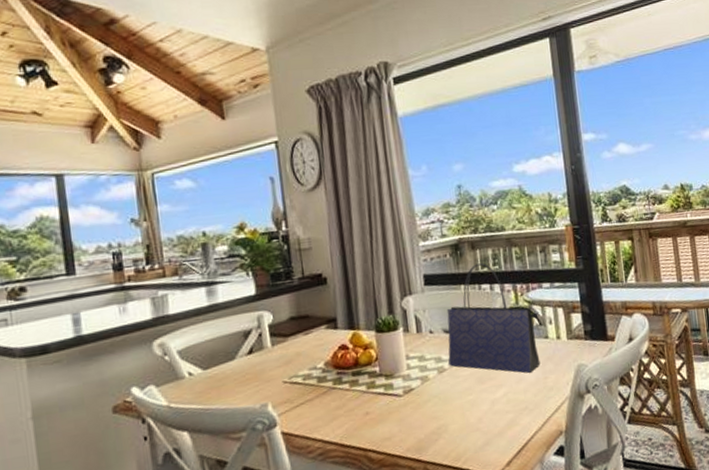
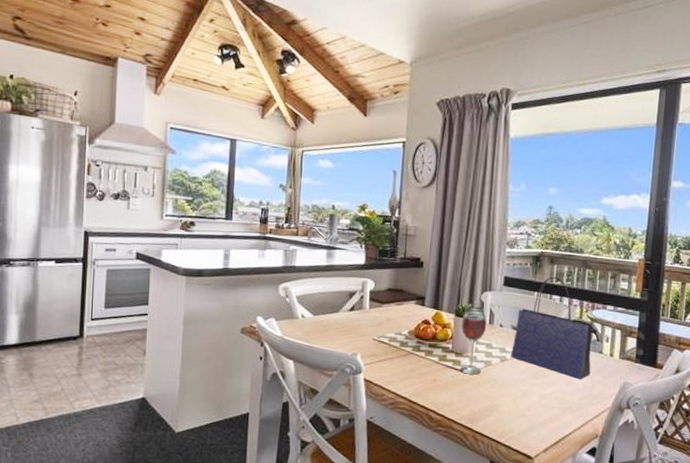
wineglass: none [384,316,419,398] -> present [460,306,487,375]

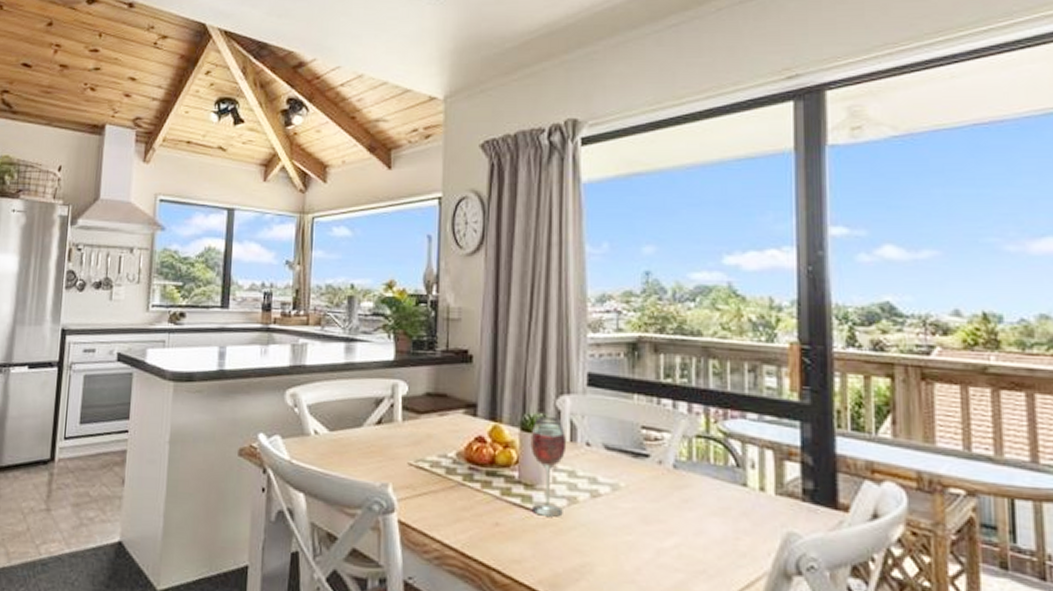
tote bag: present [510,276,598,379] -> none [604,371,736,526]

